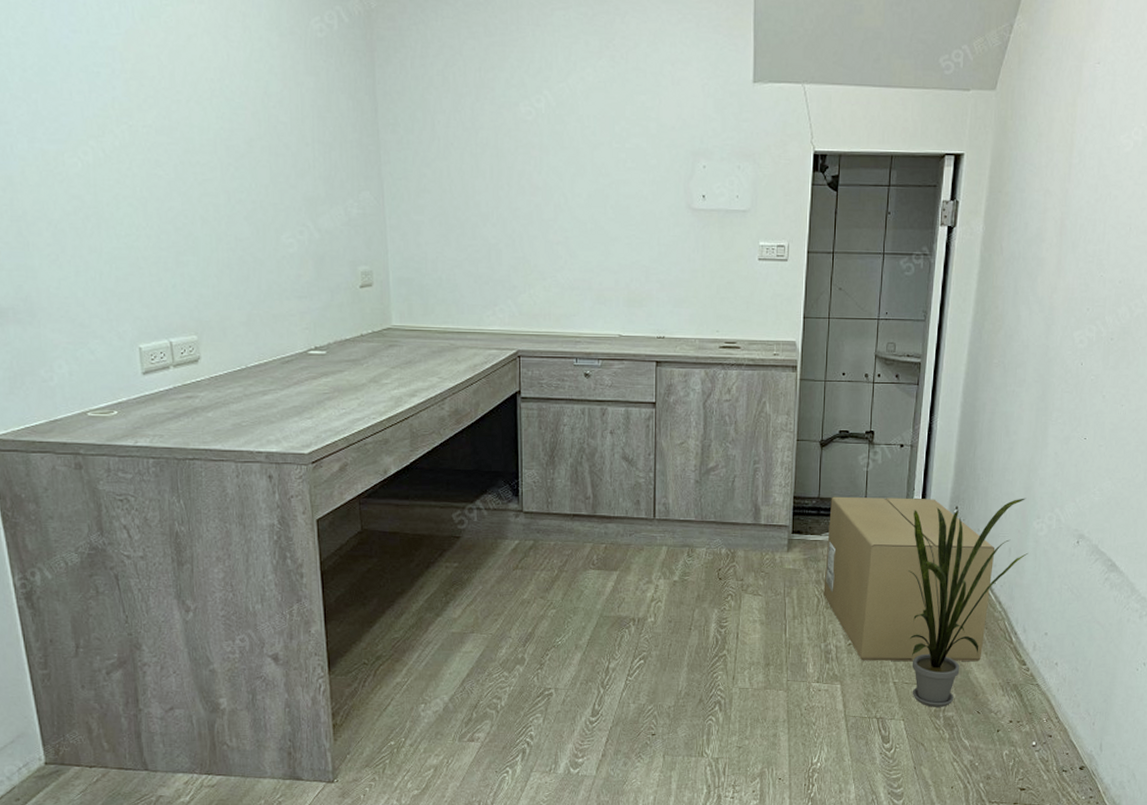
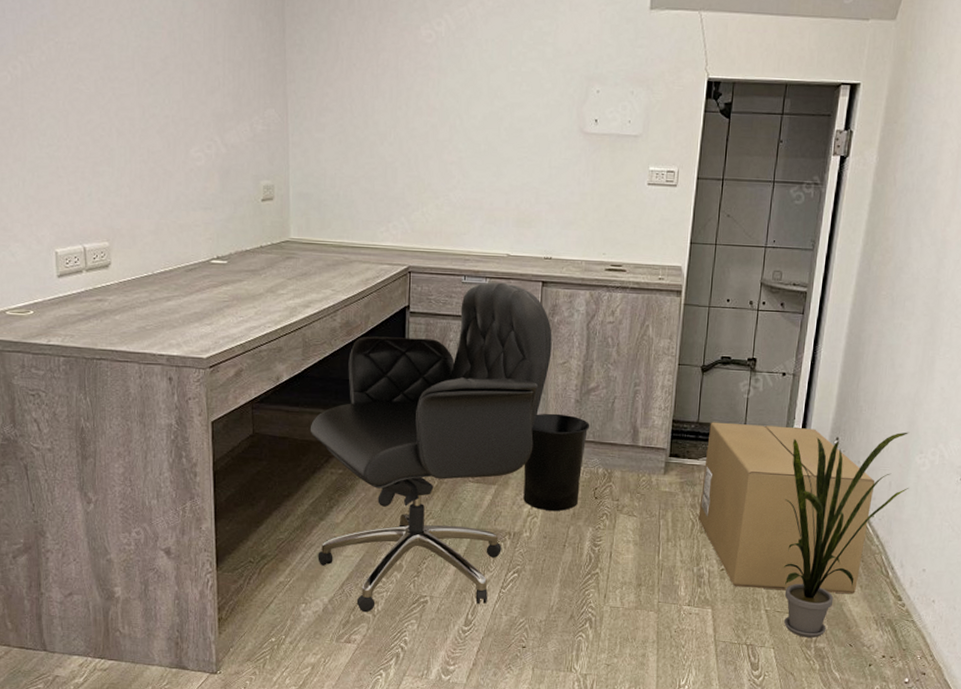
office chair: none [421,364,669,709] -> present [310,282,552,613]
waste bin: none [645,495,711,594] -> present [523,413,590,511]

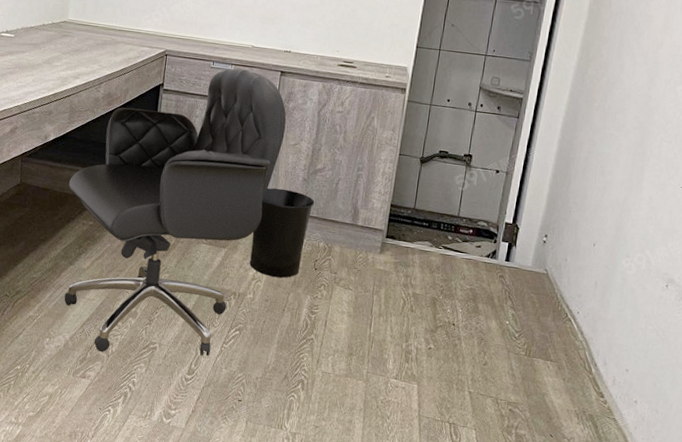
box: present [698,422,875,595] -> none [409,209,582,386]
house plant: present [783,432,910,638] -> none [487,232,617,424]

